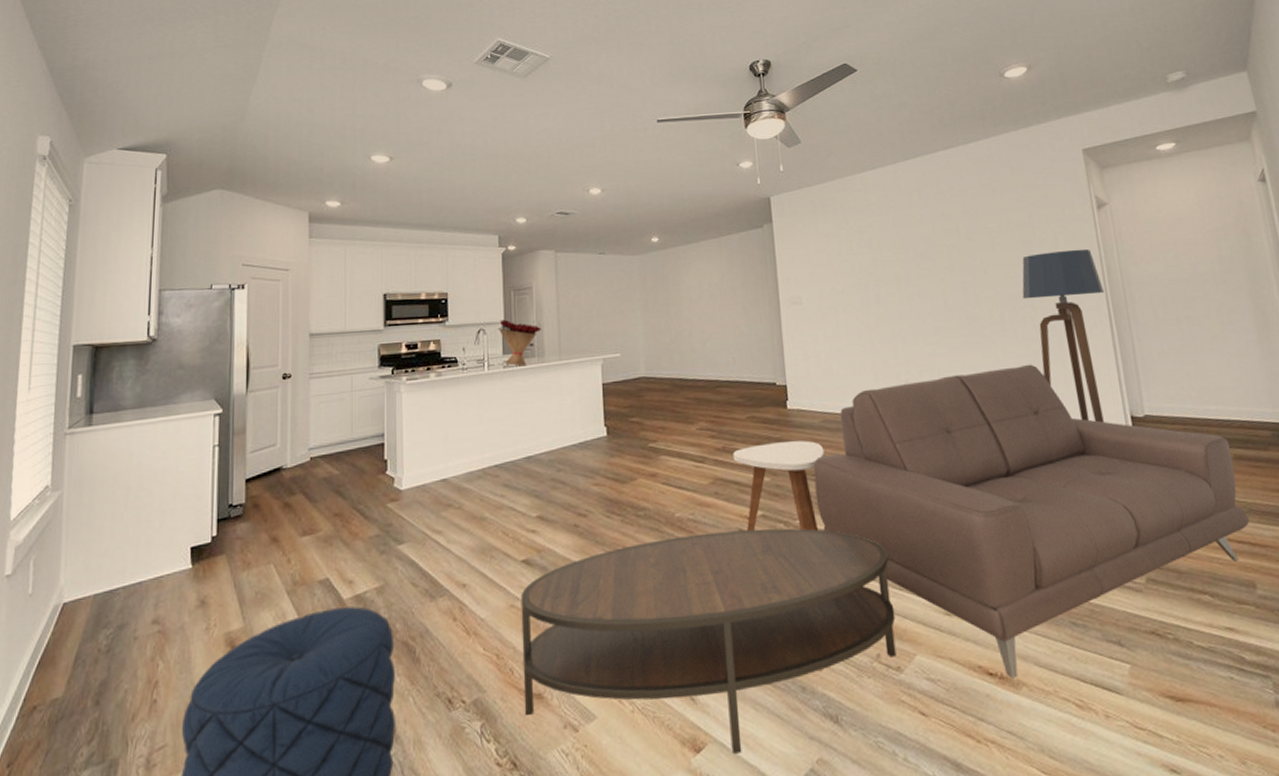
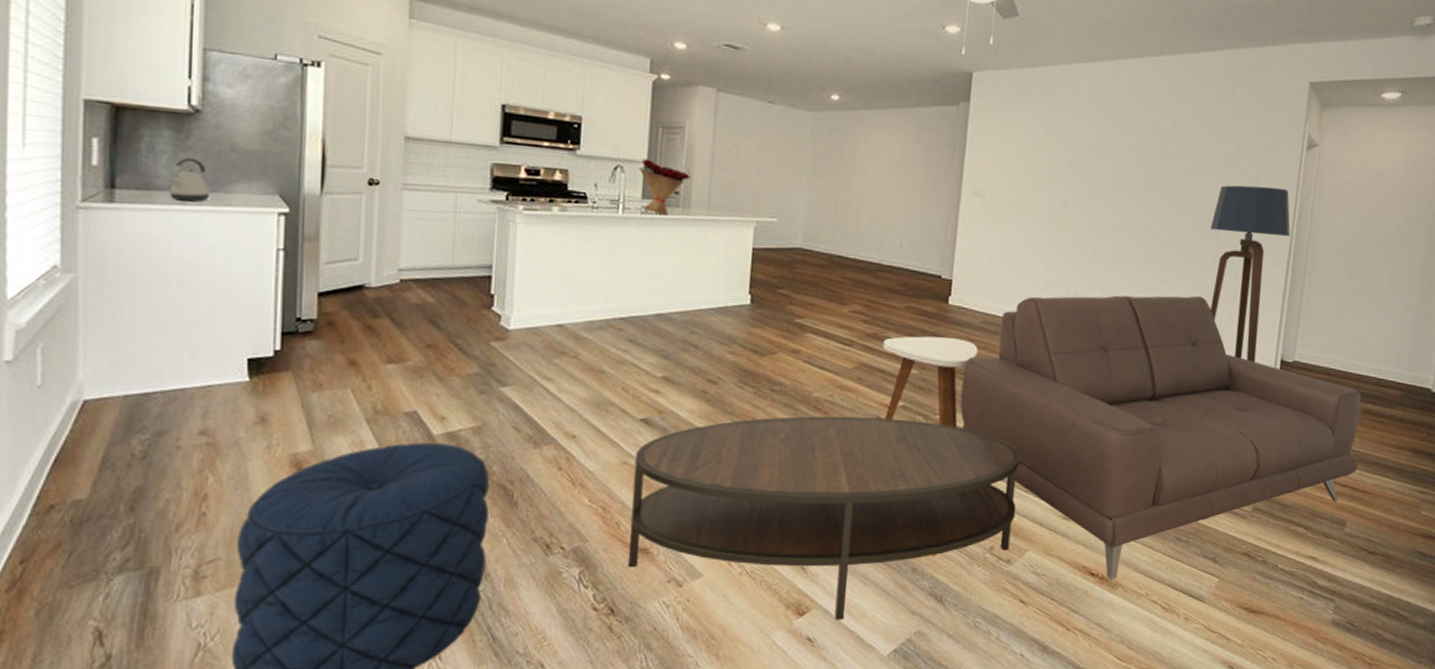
kettle: none [132,379,163,417] -> present [168,157,210,202]

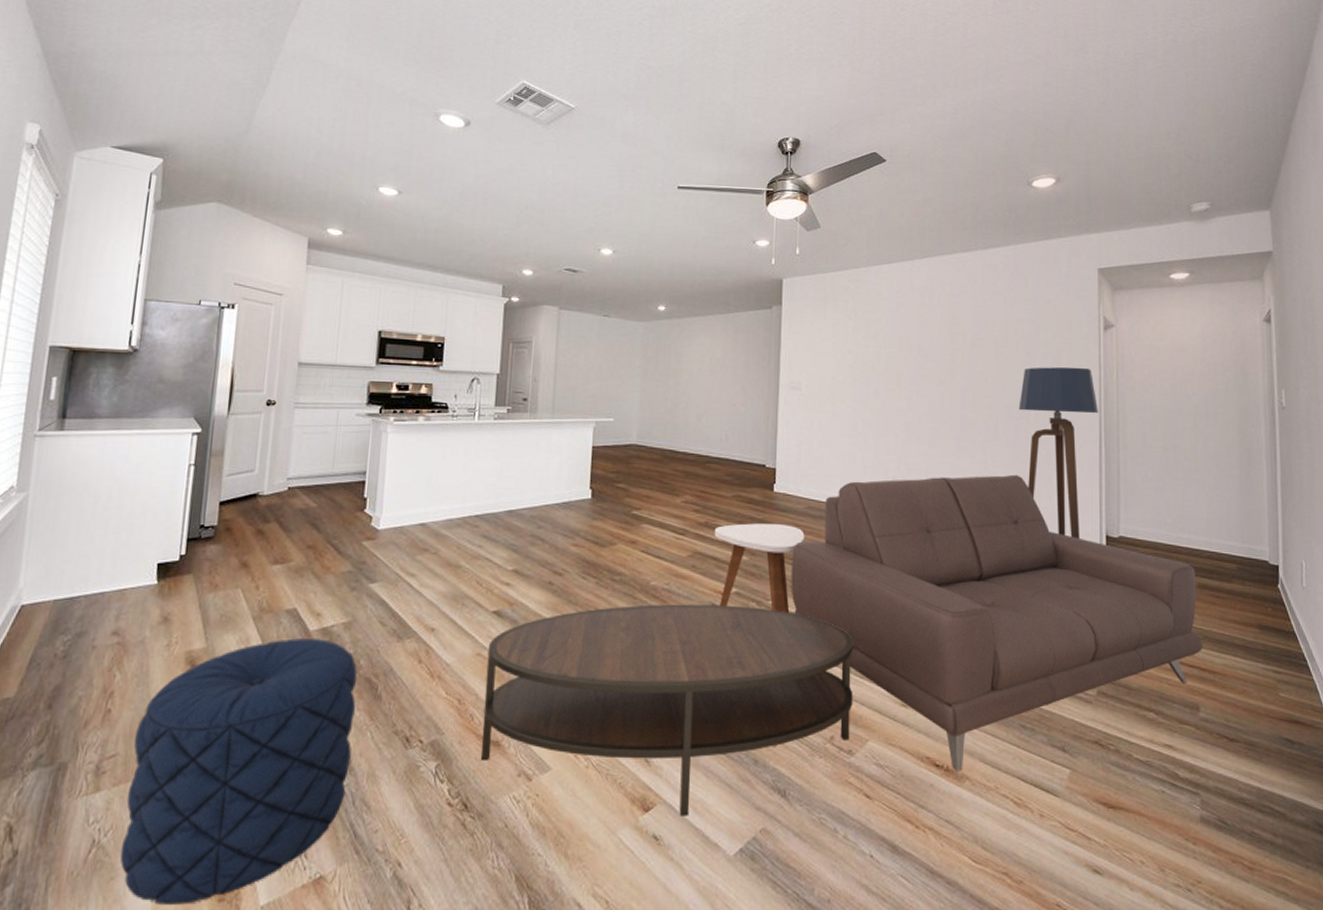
kettle: present [168,157,210,202] -> none [107,389,140,427]
flower bouquet: present [639,159,691,216] -> none [492,371,537,420]

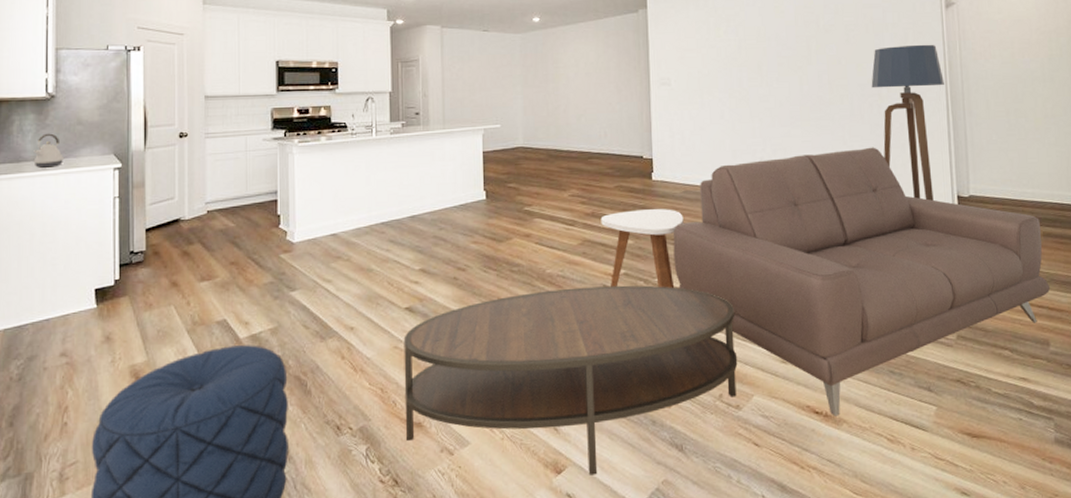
kettle: none [107,389,140,427] -> present [33,133,63,168]

